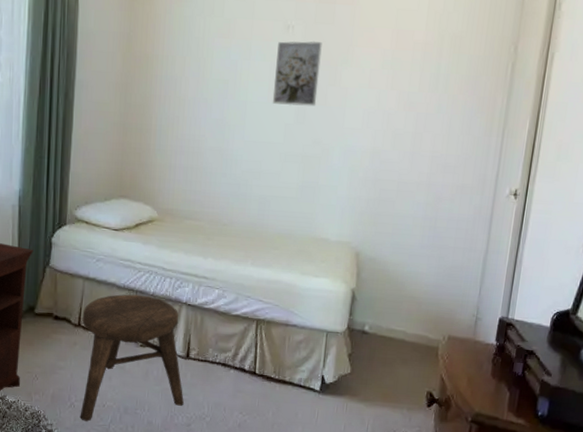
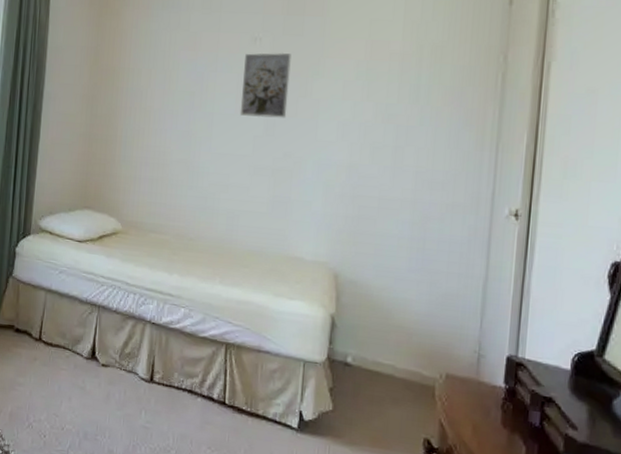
stool: present [80,294,184,422] -> none [37,309,147,445]

